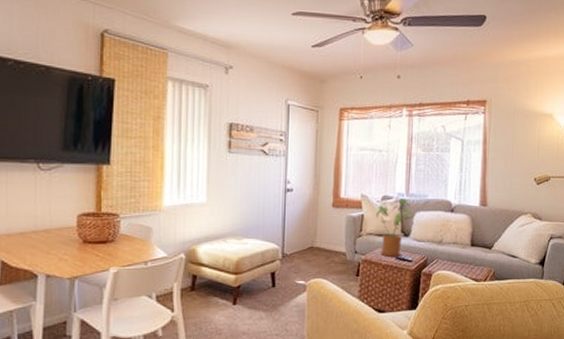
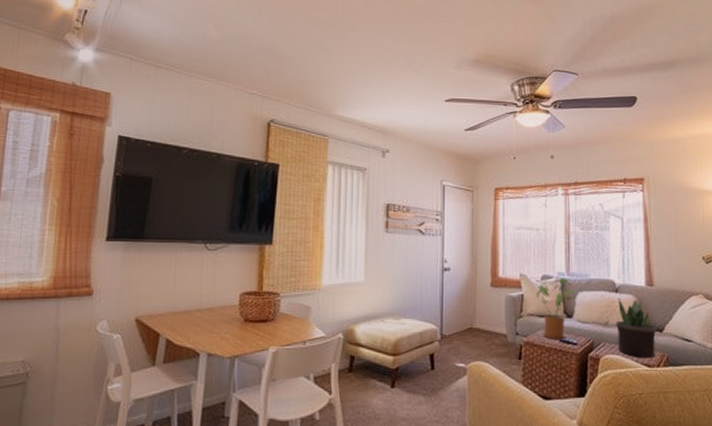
planter: none [449,218,487,274] -> present [616,299,657,358]

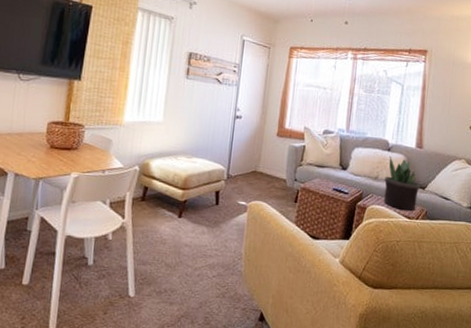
house plant: present [536,278,577,340] -> none [316,134,353,189]

